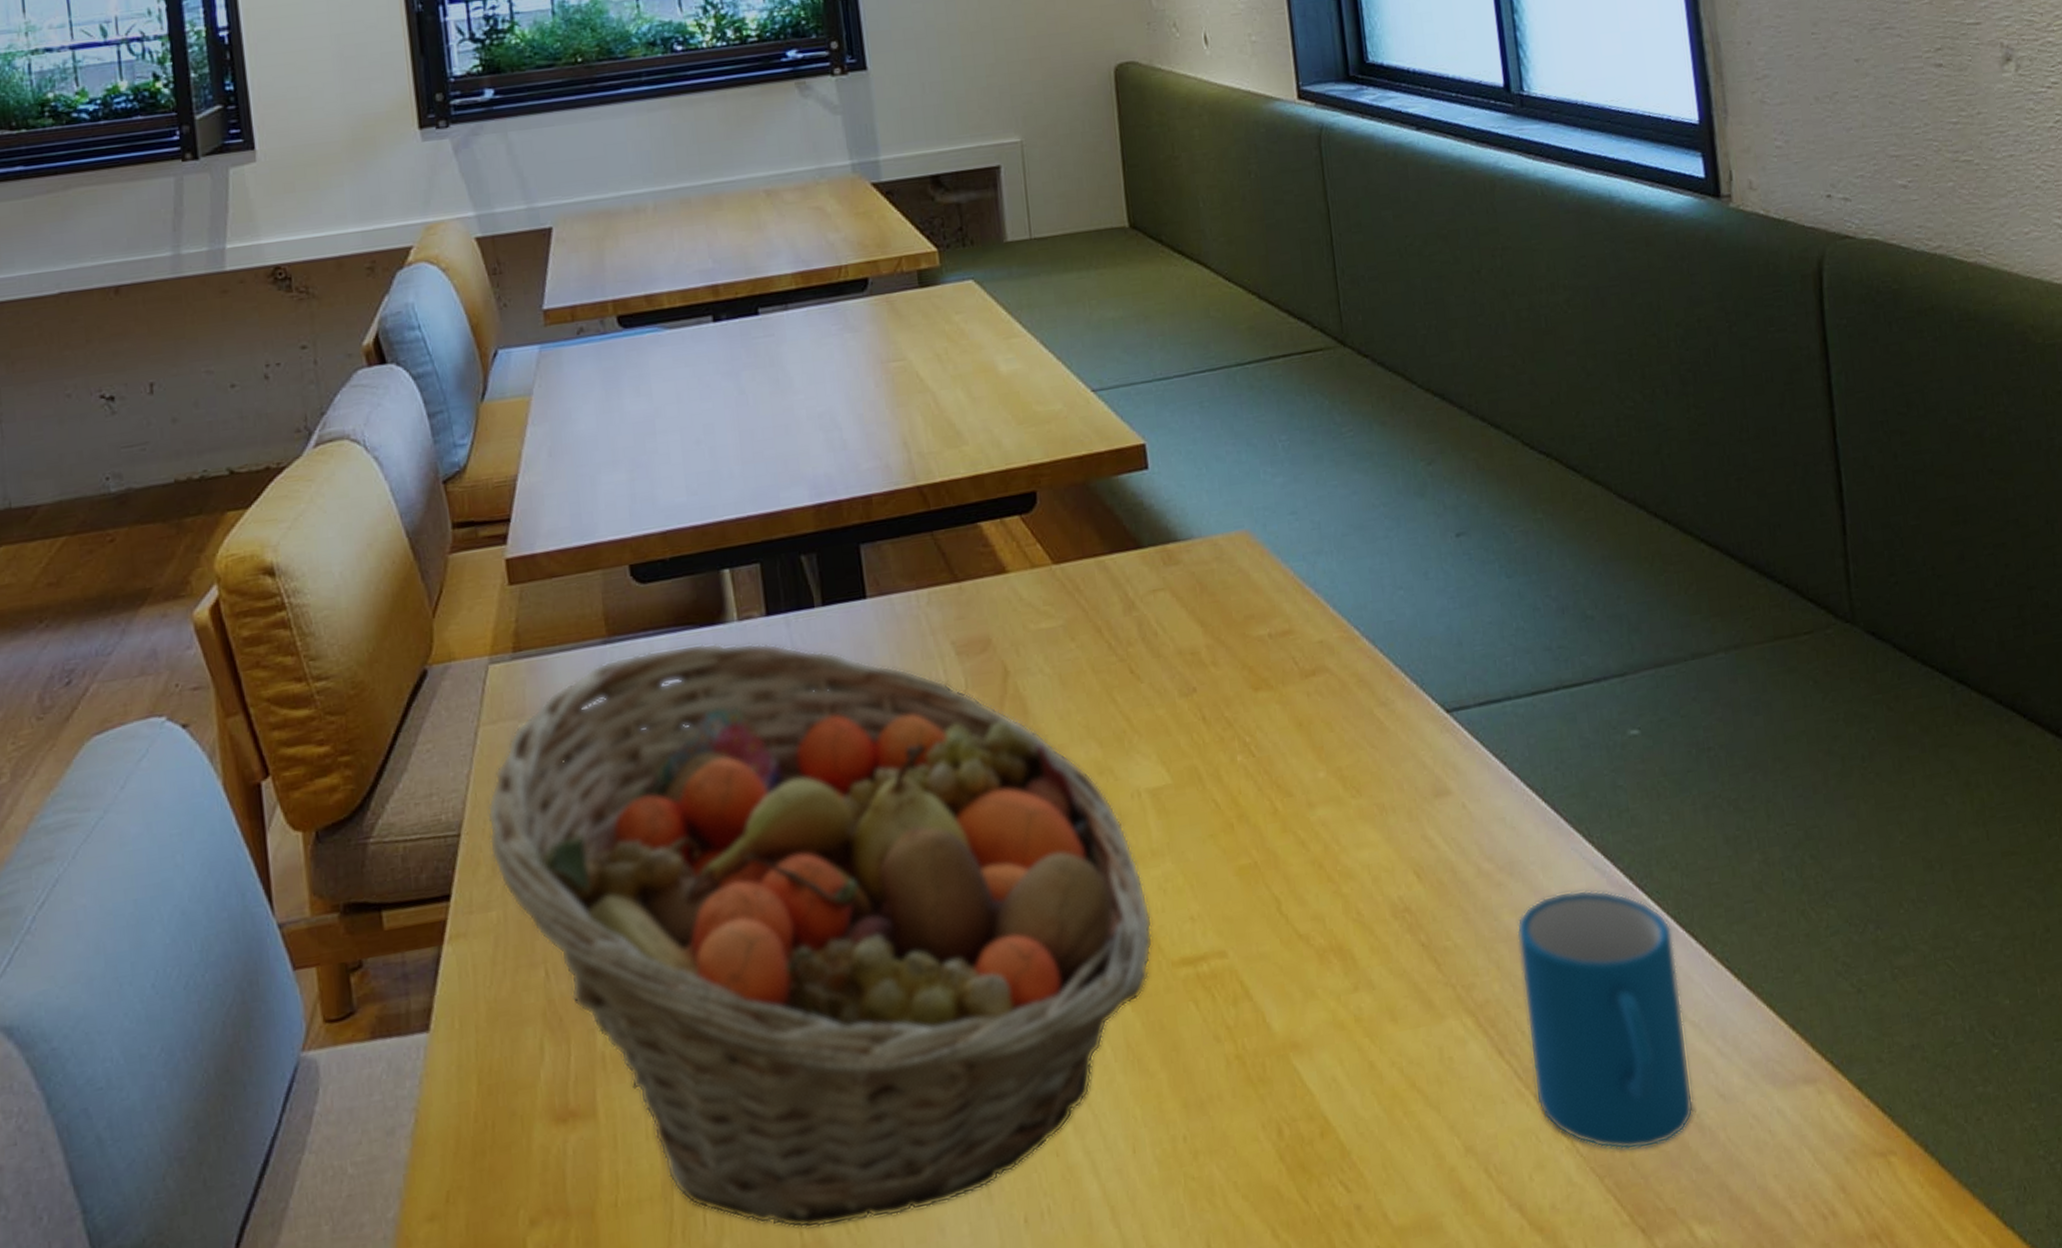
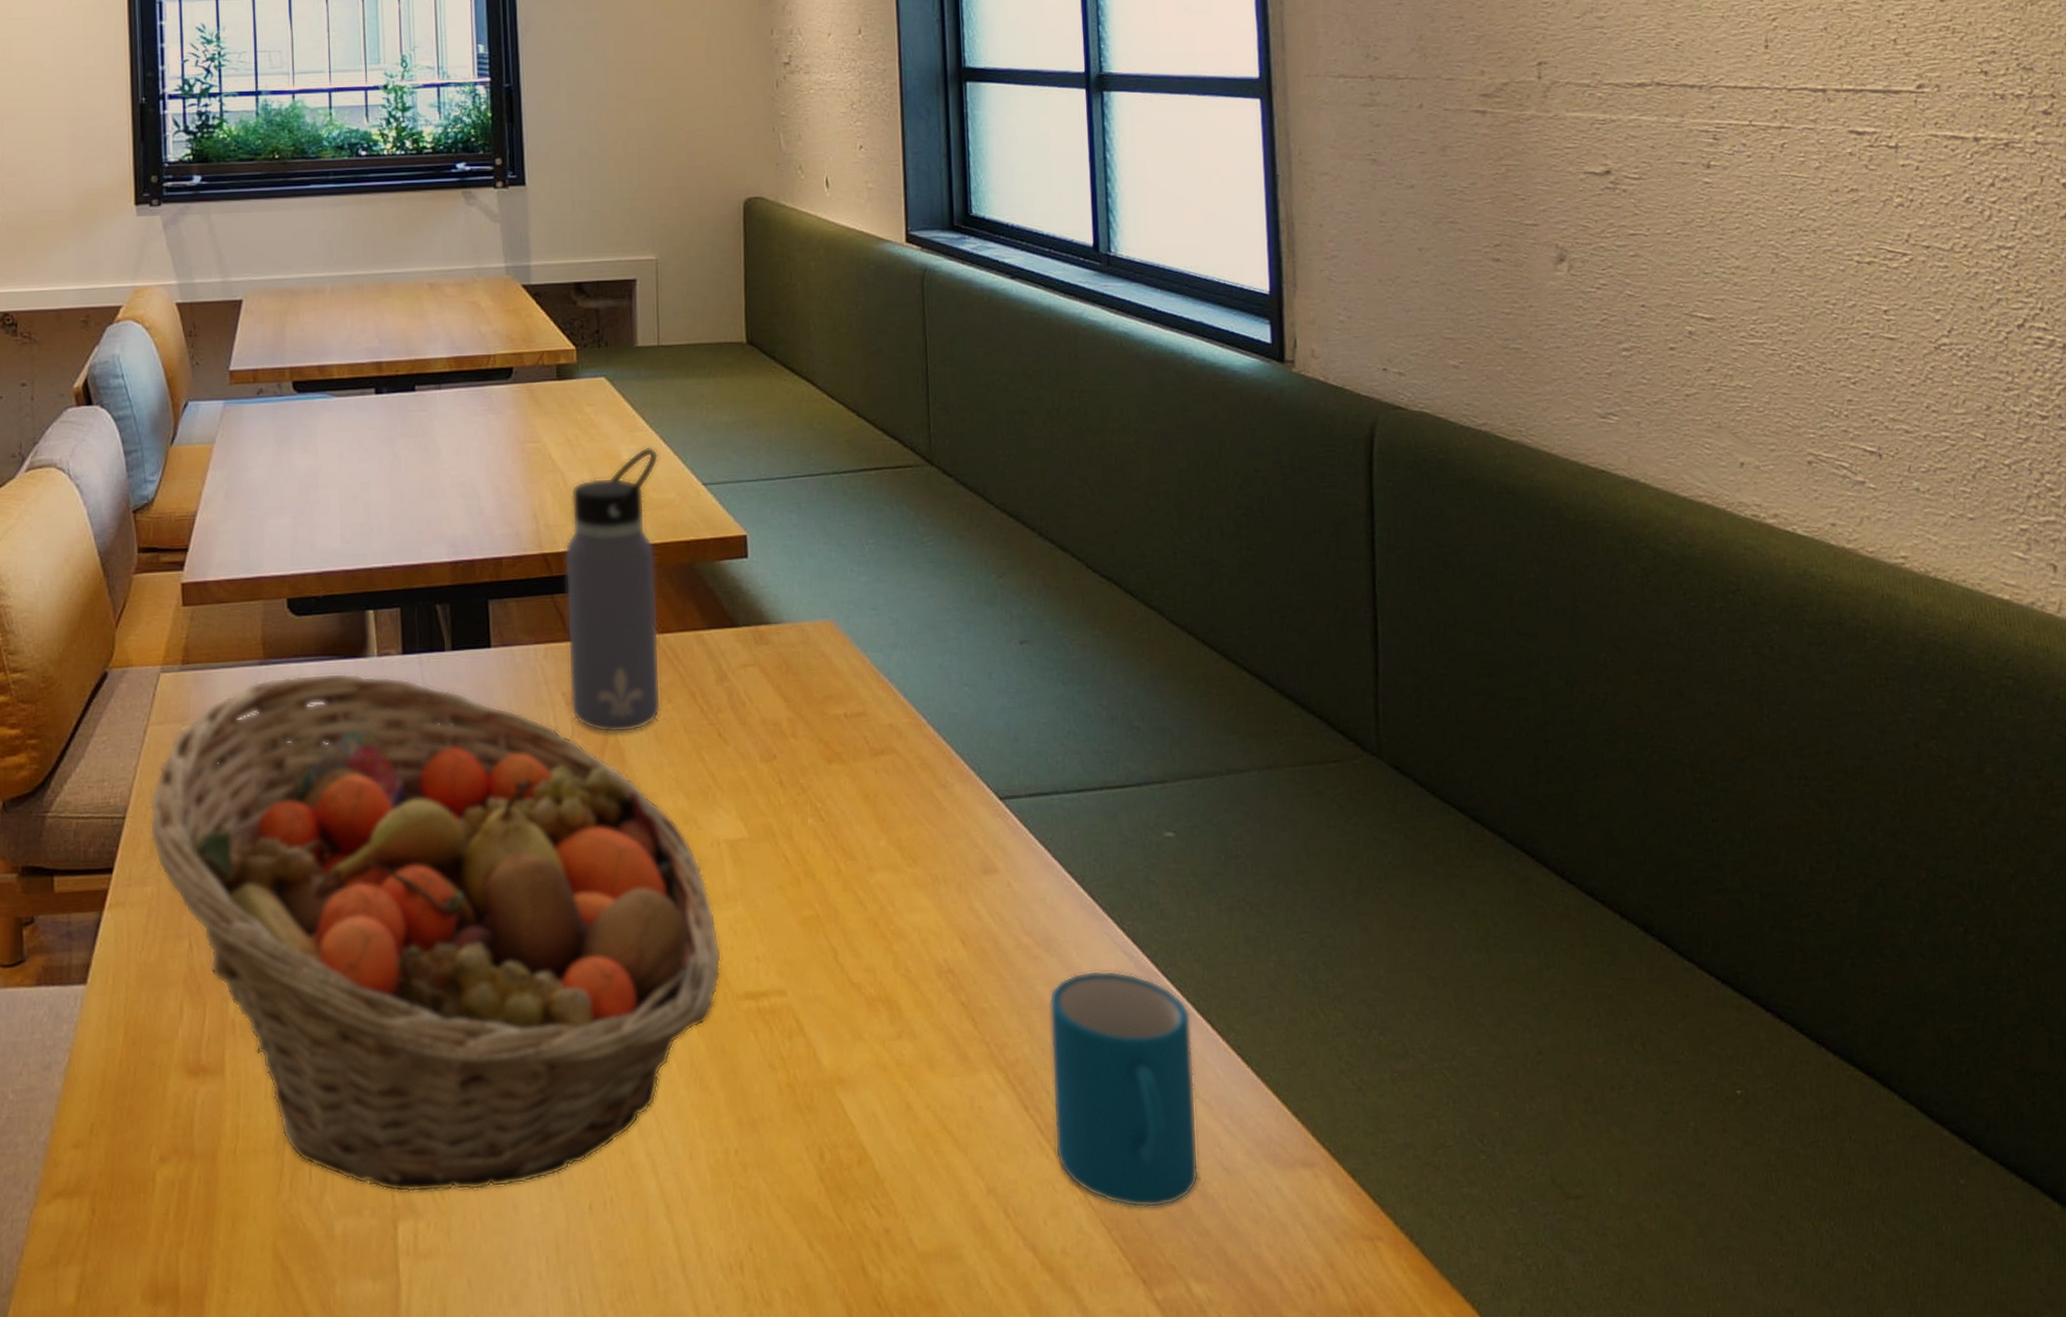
water bottle: none [941,353,1064,683] -> present [564,446,661,734]

